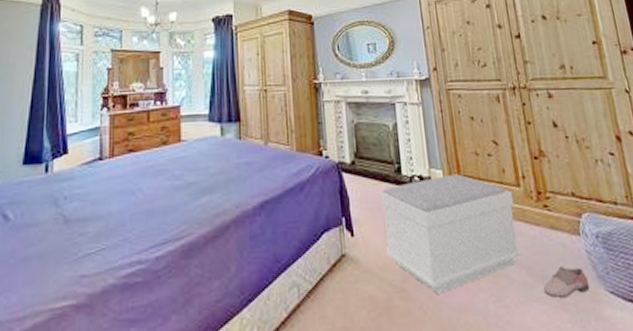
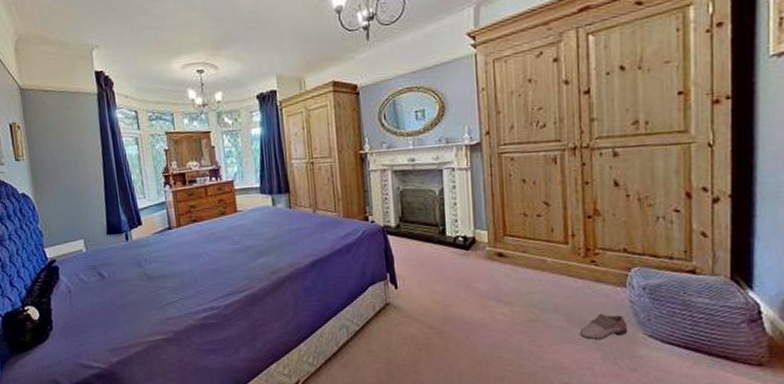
bench: present [380,174,521,294] -> none [423,234,561,335]

